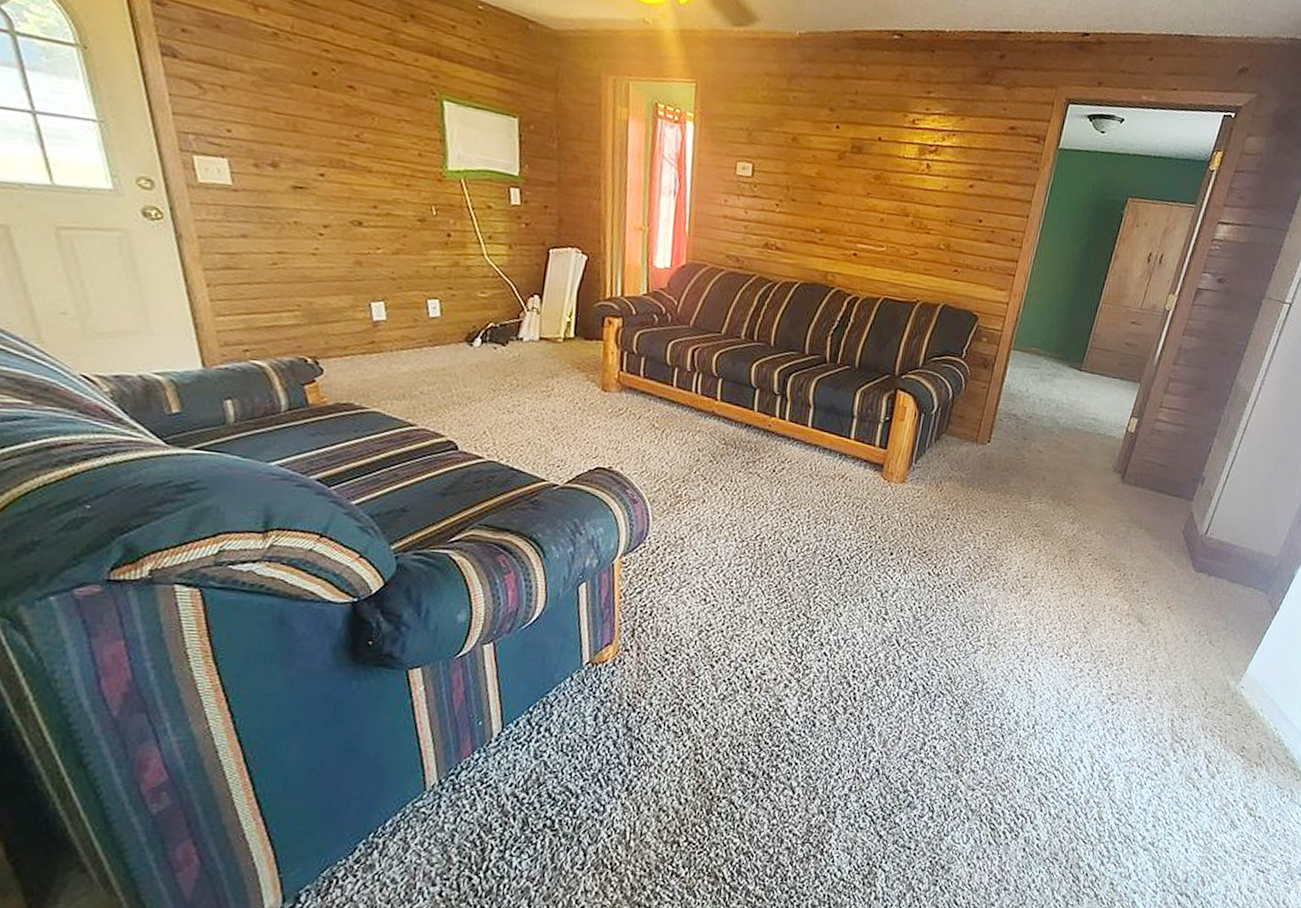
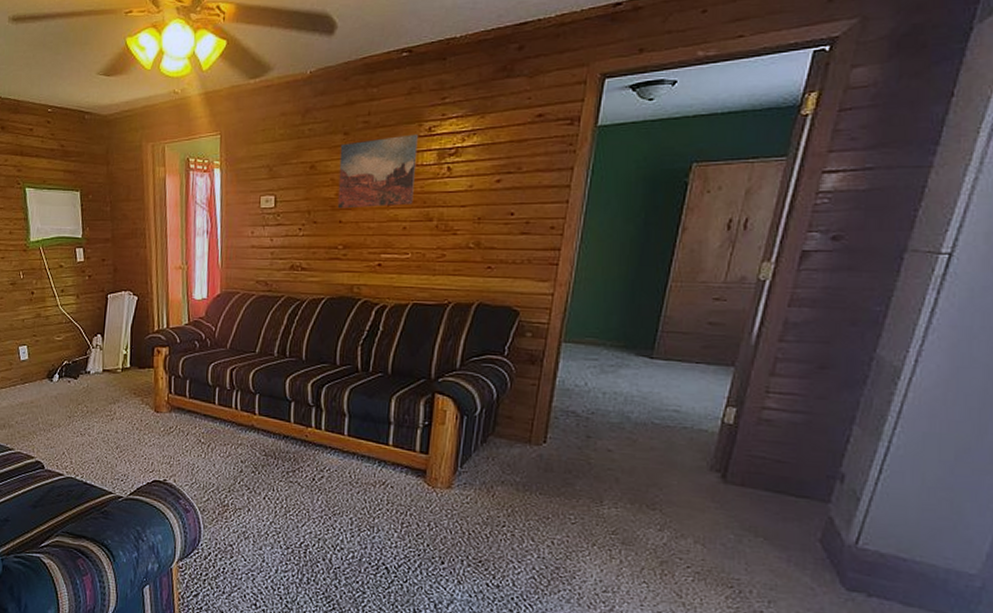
wall art: none [817,120,902,196] -> present [337,134,418,209]

